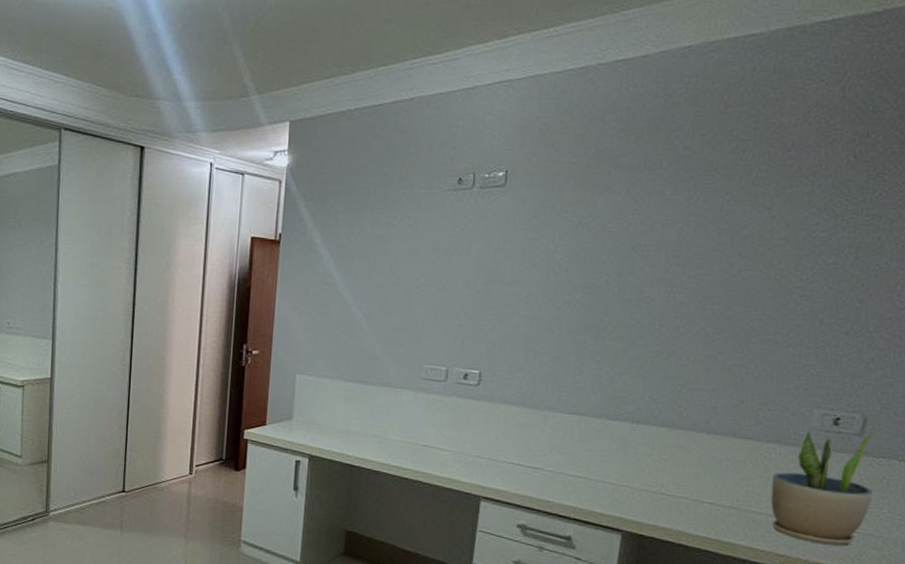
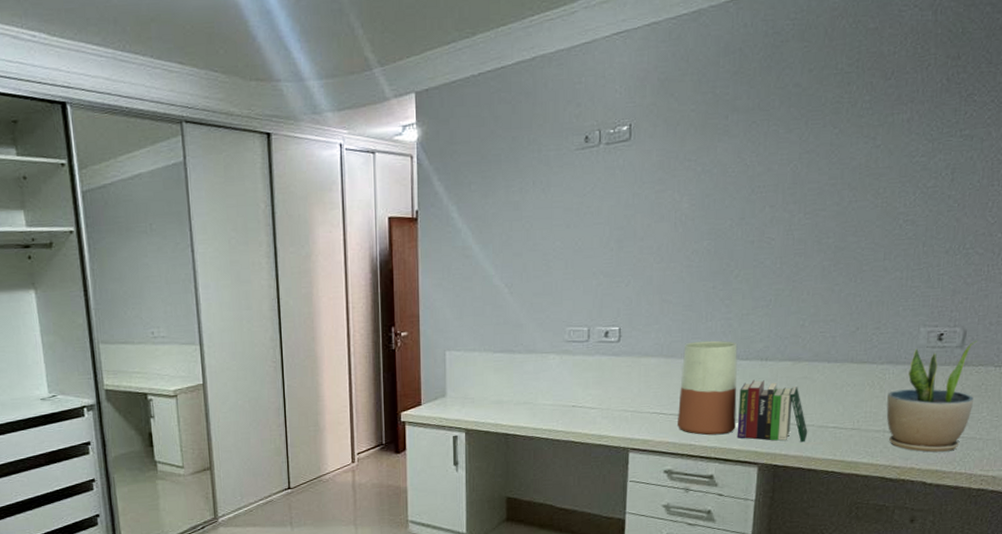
vase: none [535,394,607,495] -> present [678,340,738,435]
books: none [600,442,680,515] -> present [736,380,808,443]

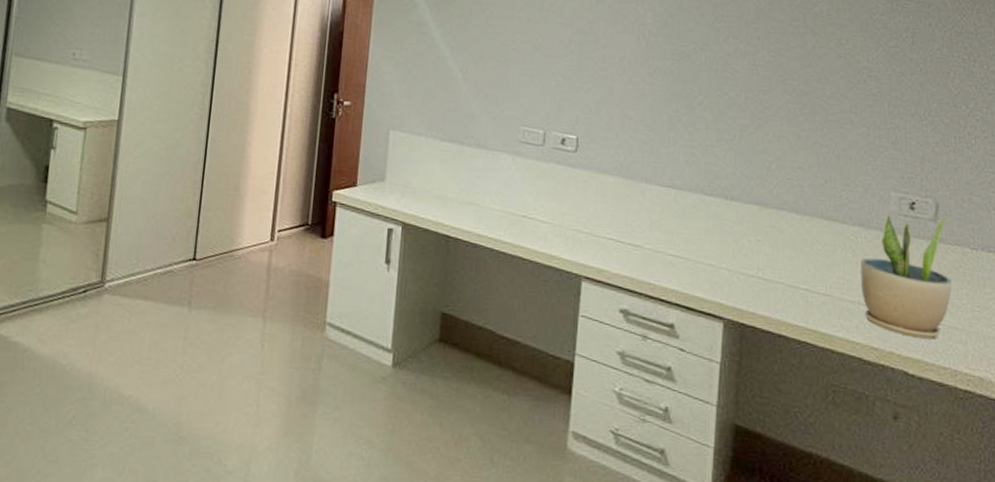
vase: present [678,340,738,435] -> none [636,165,701,277]
books: present [736,380,808,443] -> none [700,219,777,302]

